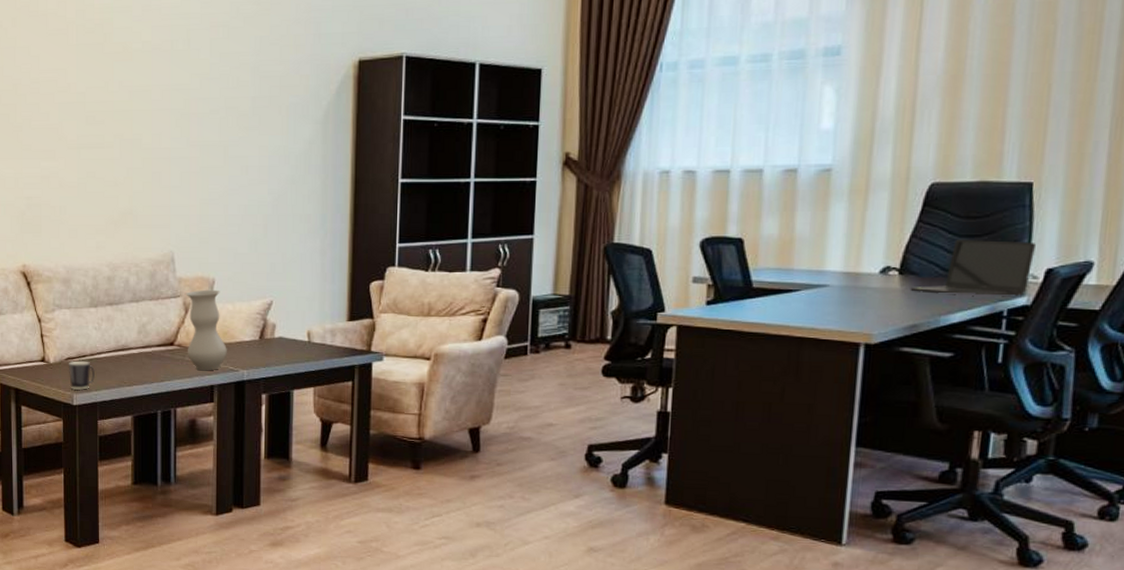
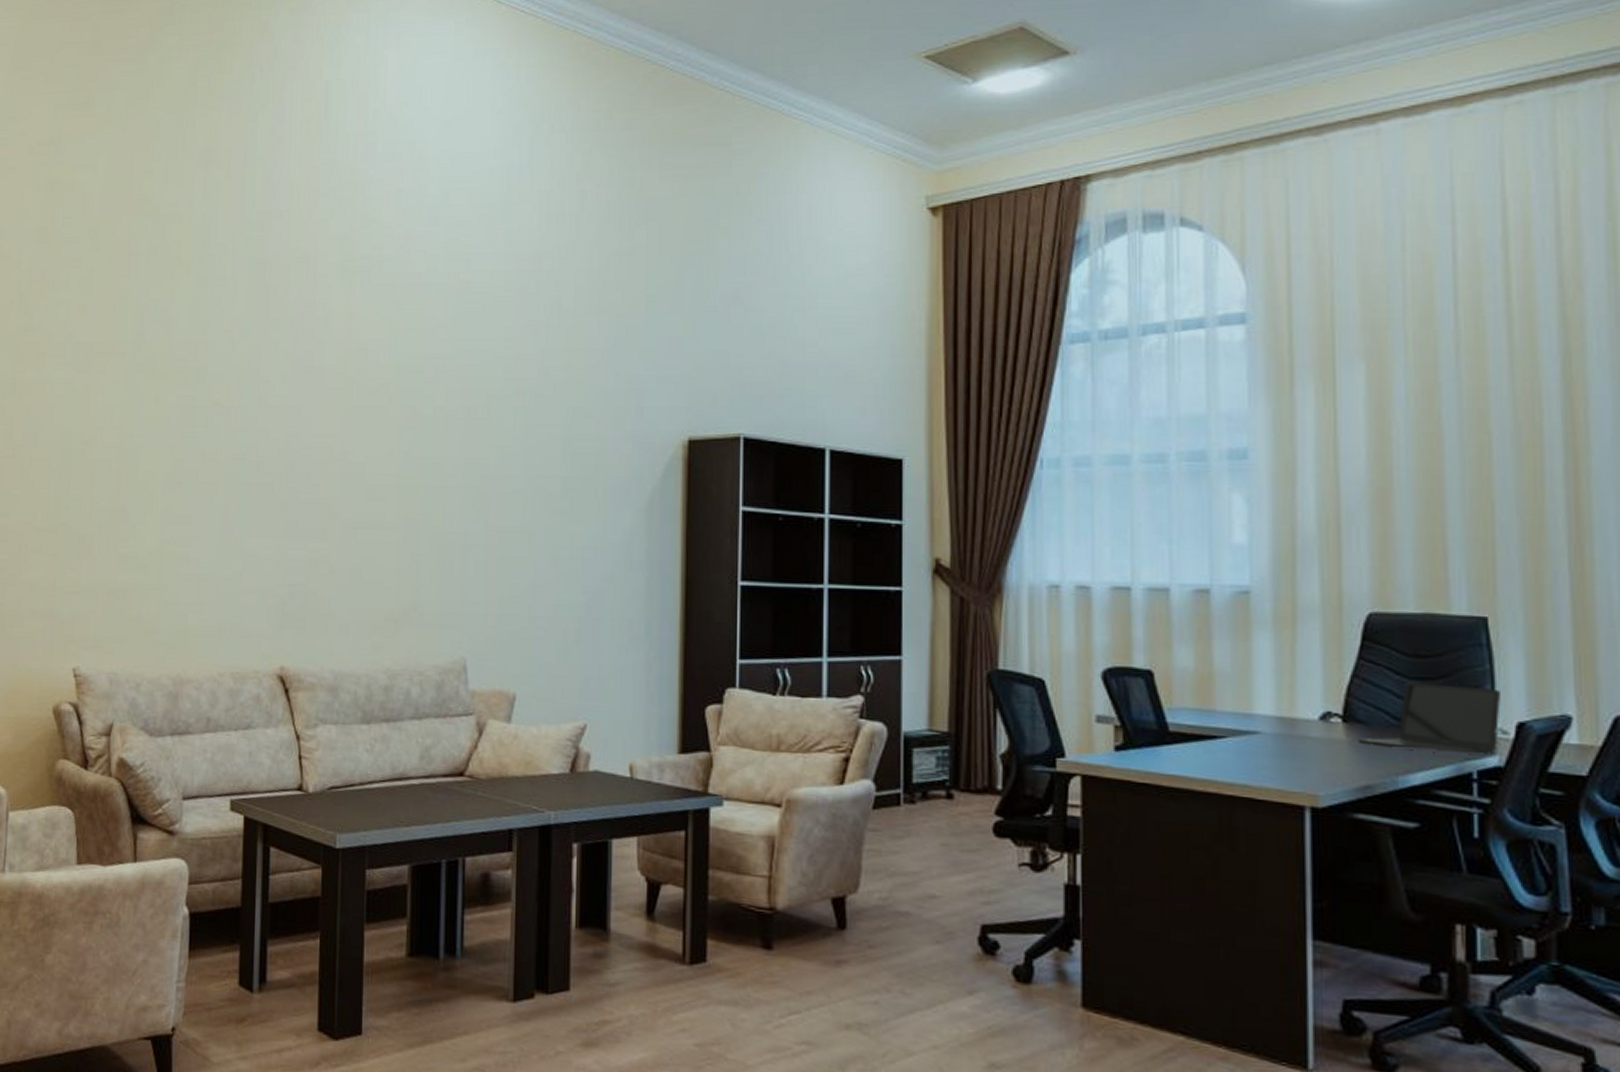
mug: present [68,360,96,391] -> none [331,790,365,830]
vase: present [186,289,227,371] -> none [480,707,530,811]

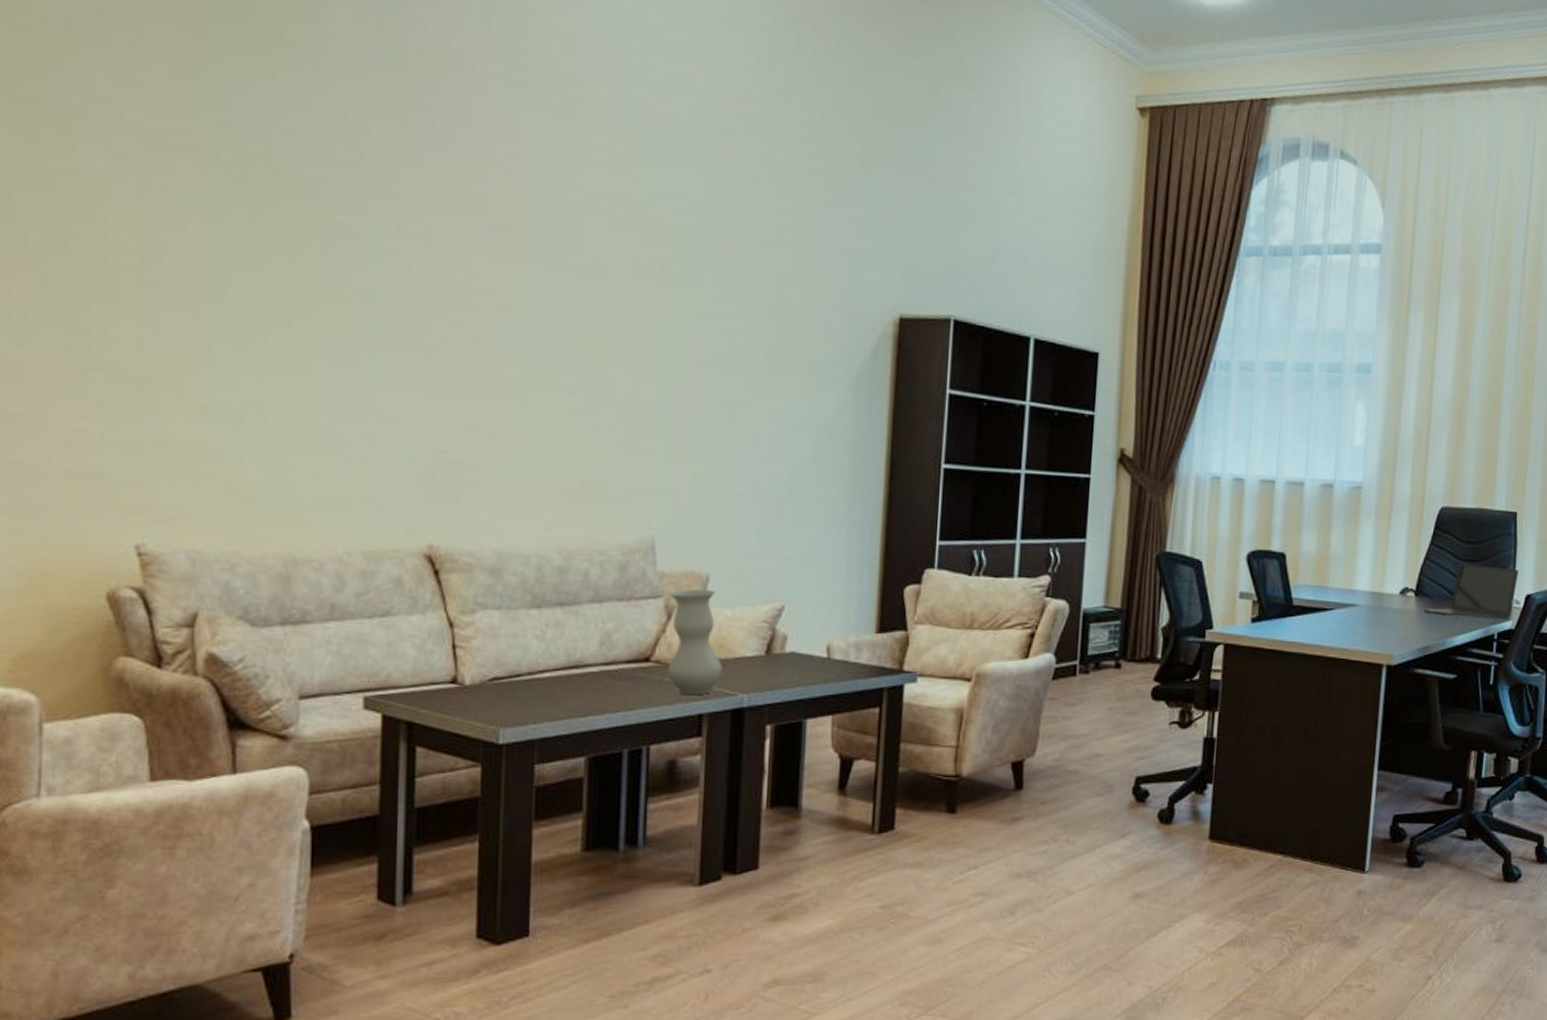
vase: none [480,707,530,811] -> present [667,589,722,696]

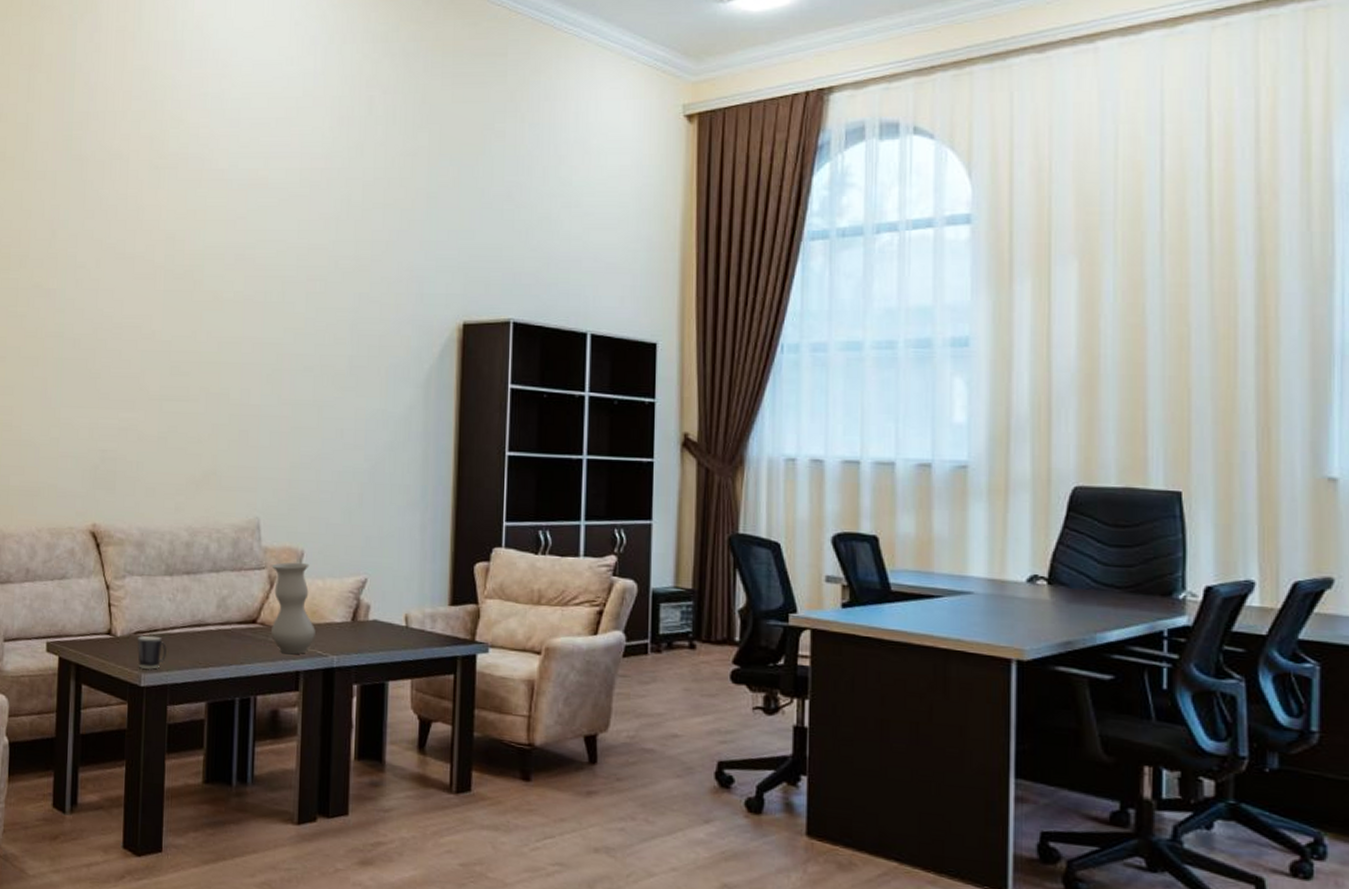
mug: none [492,681,535,724] -> present [136,635,168,670]
laptop: present [1423,563,1518,621] -> none [1061,548,1191,616]

